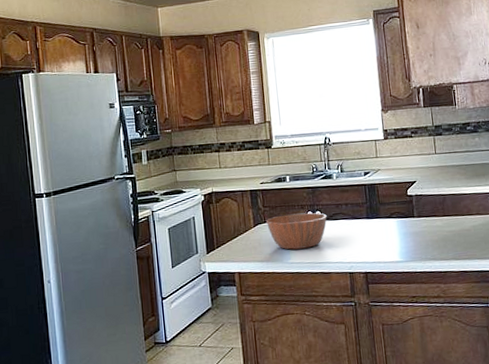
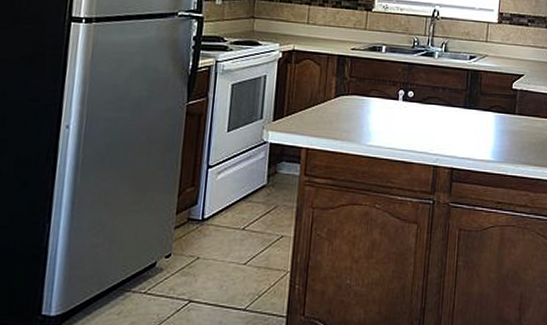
bowl: present [266,212,327,250] -> none [350,89,420,131]

